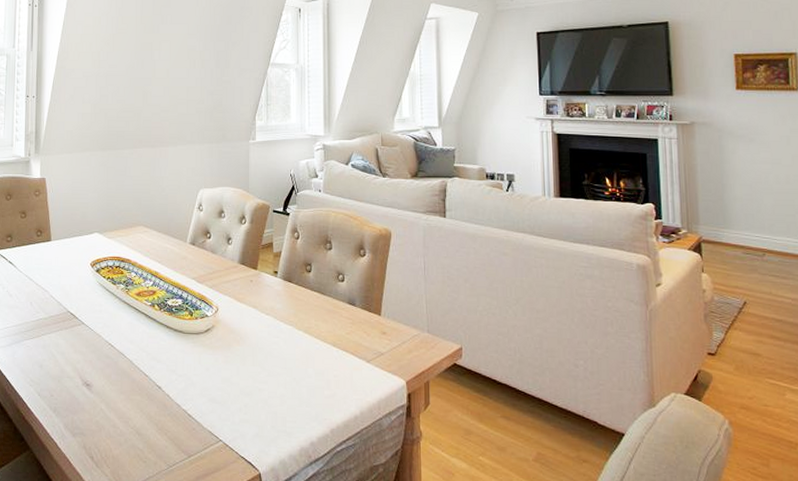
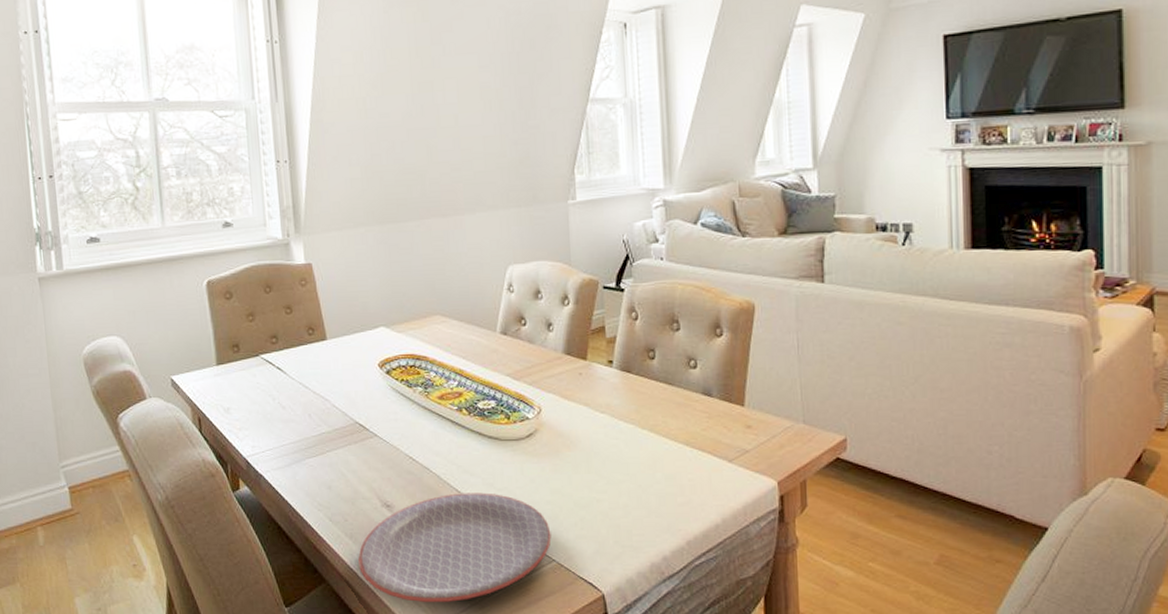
plate: none [59,377,220,474] -> present [358,492,551,603]

